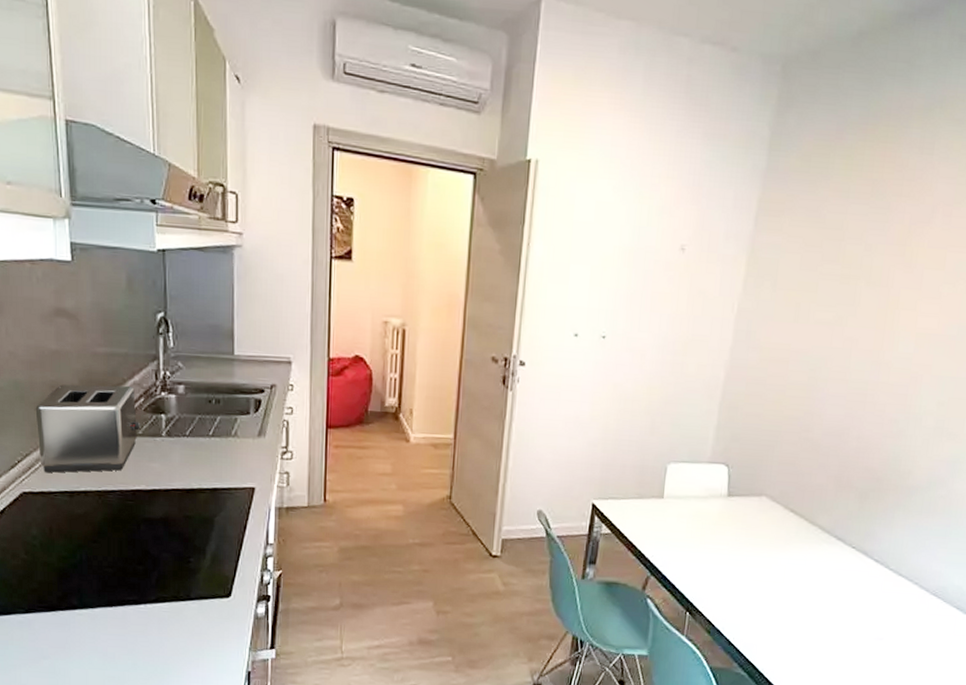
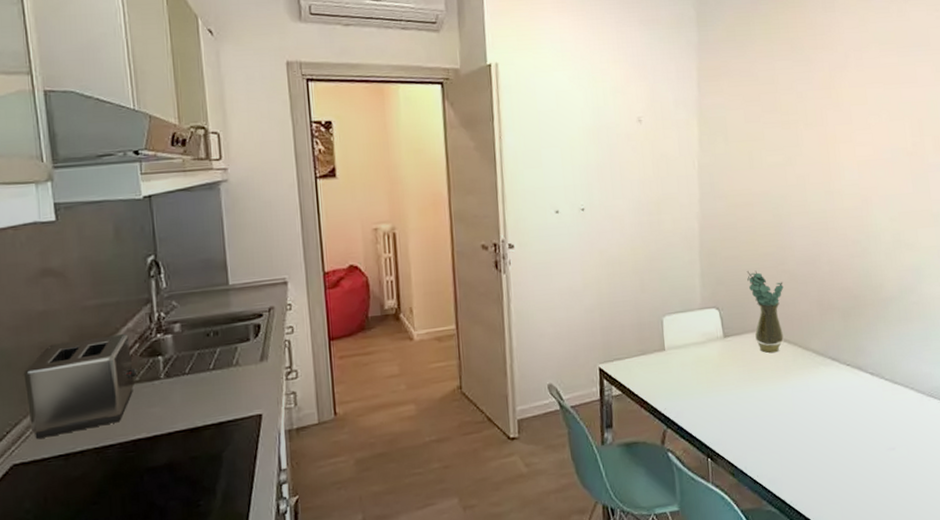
vase: none [761,432,803,521] -> present [746,270,784,353]

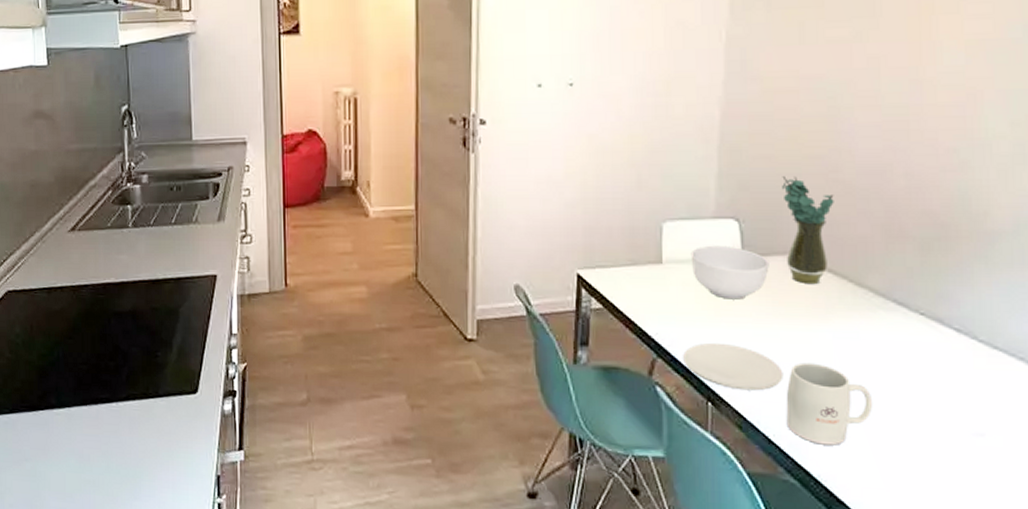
toaster: present [23,333,138,440] -> none [18,179,109,271]
bowl: none [685,330,744,373] -> present [690,245,769,300]
plate: none [686,408,761,445] -> present [683,342,783,391]
mug: none [763,414,823,478] -> present [786,362,873,446]

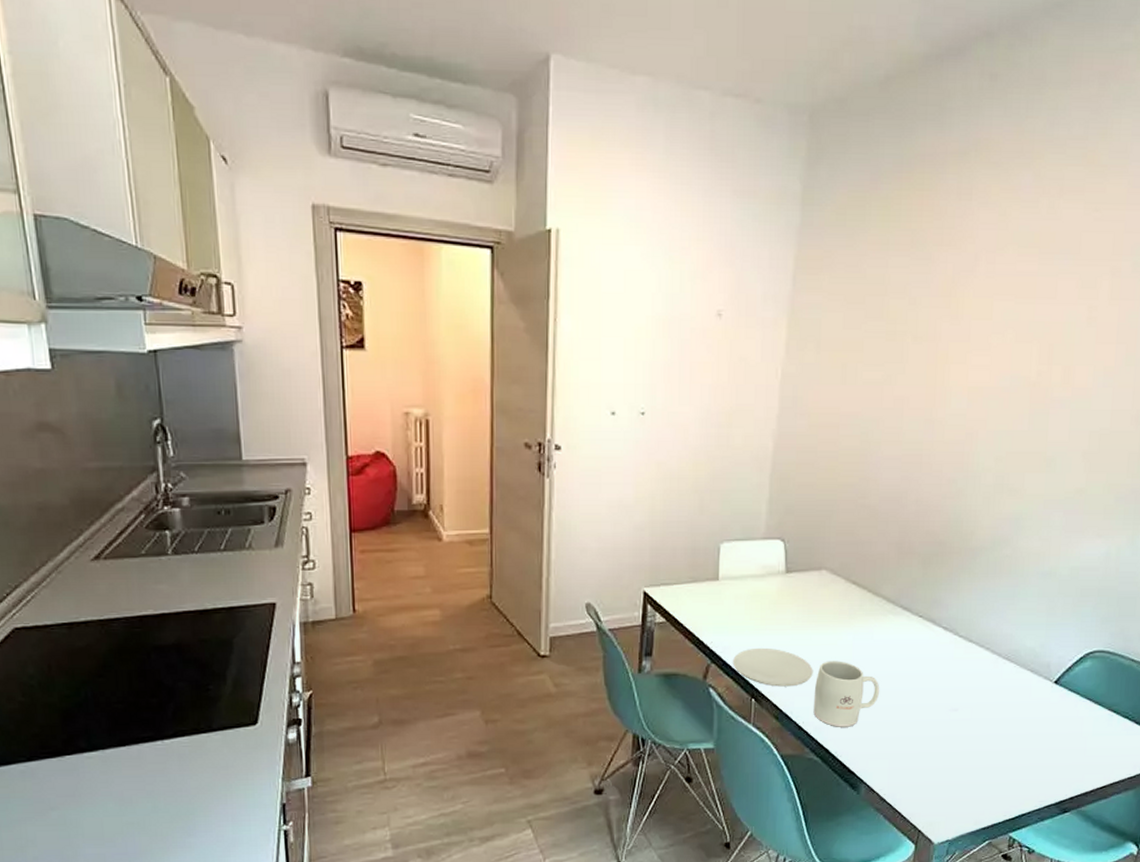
bowl: present [690,245,769,300] -> none [743,563,807,610]
vase: present [782,176,834,285] -> none [821,502,861,595]

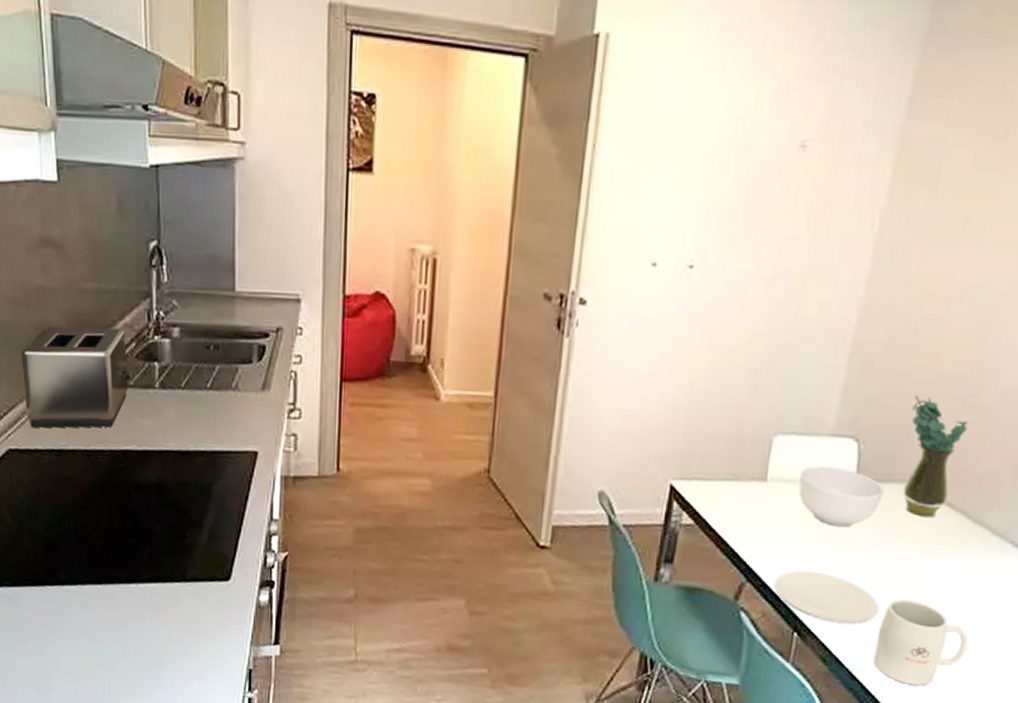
toaster: none [22,502,143,605] -> present [21,326,132,428]
bowl: none [743,563,807,610] -> present [798,465,884,527]
vase: none [821,502,861,595] -> present [903,396,968,518]

